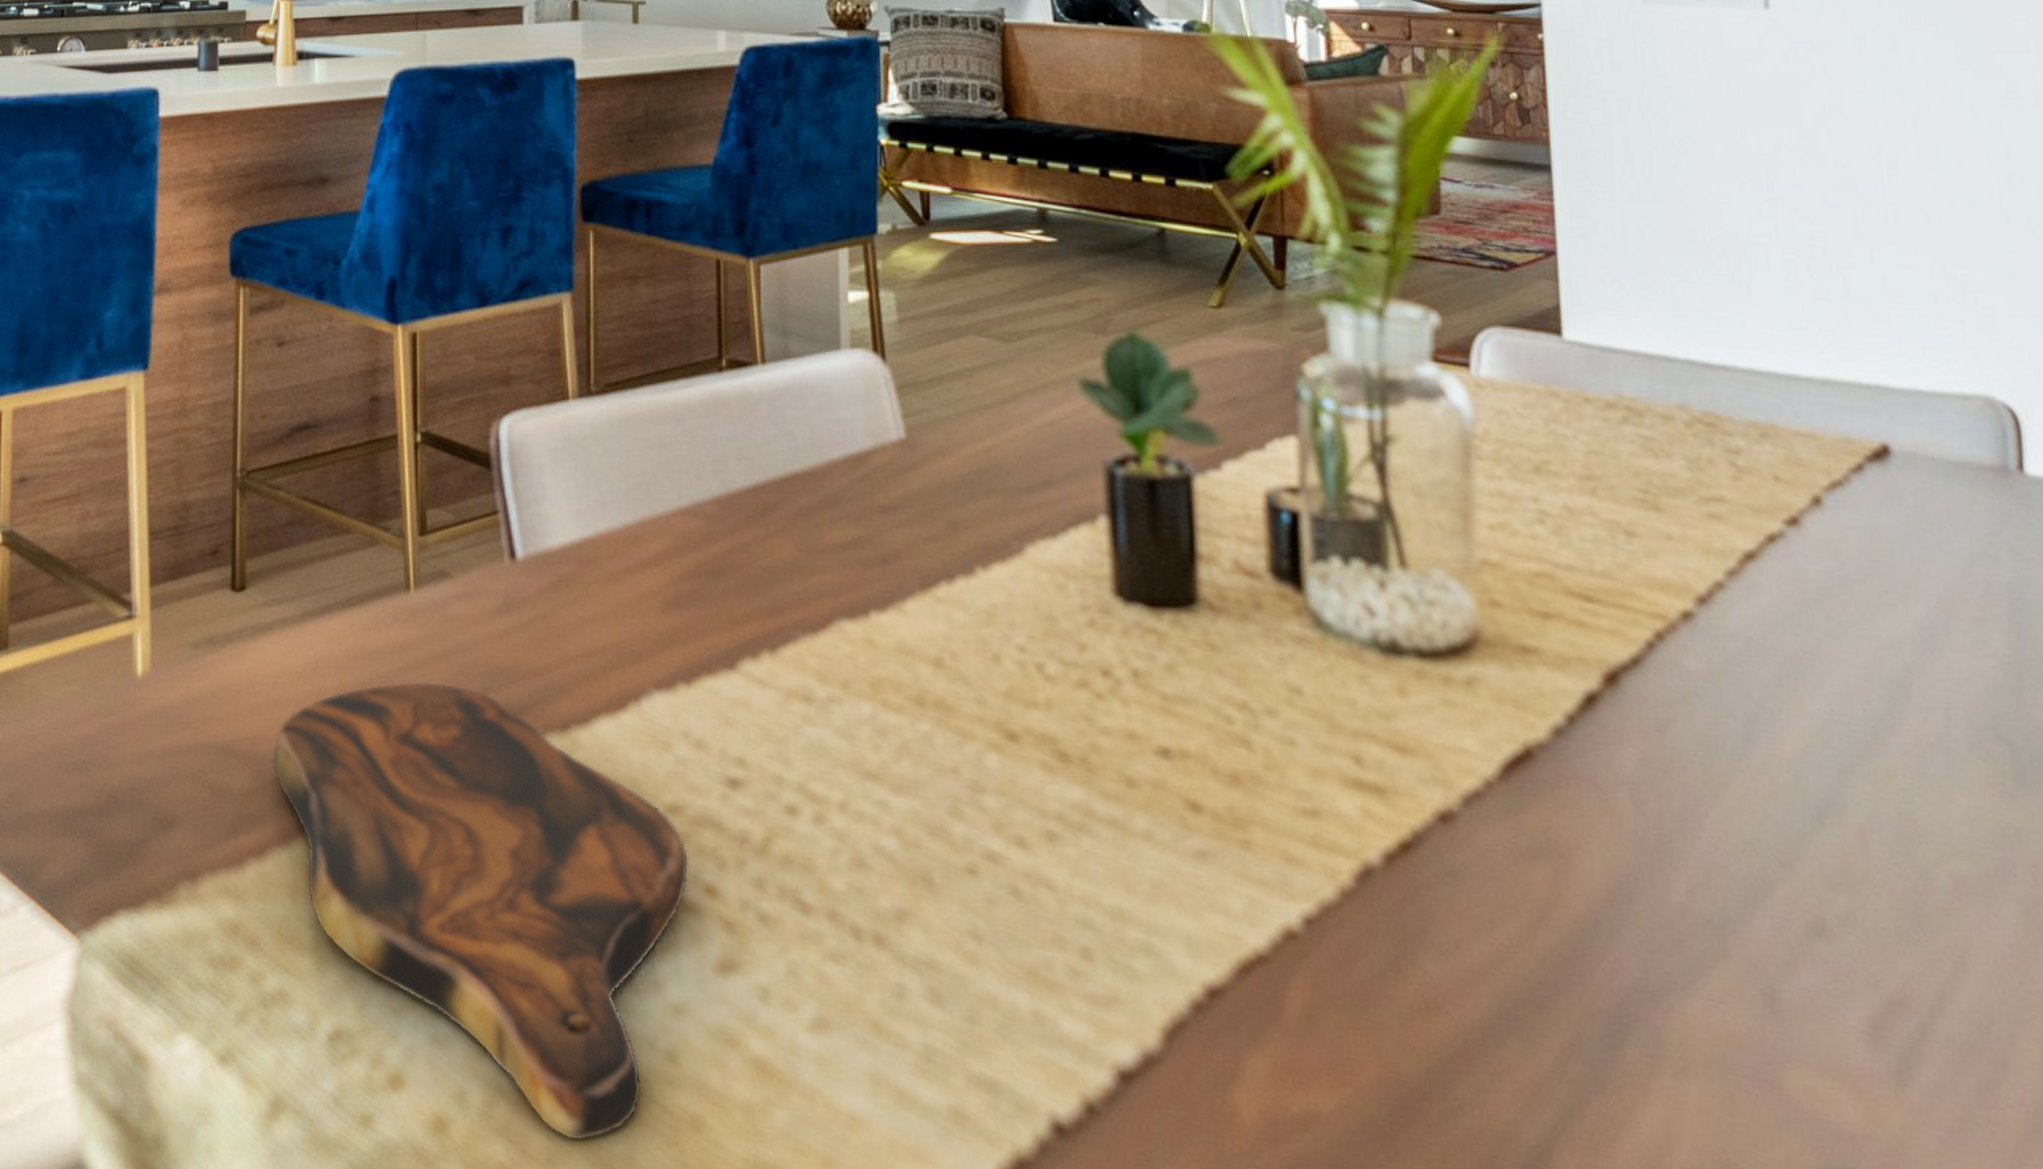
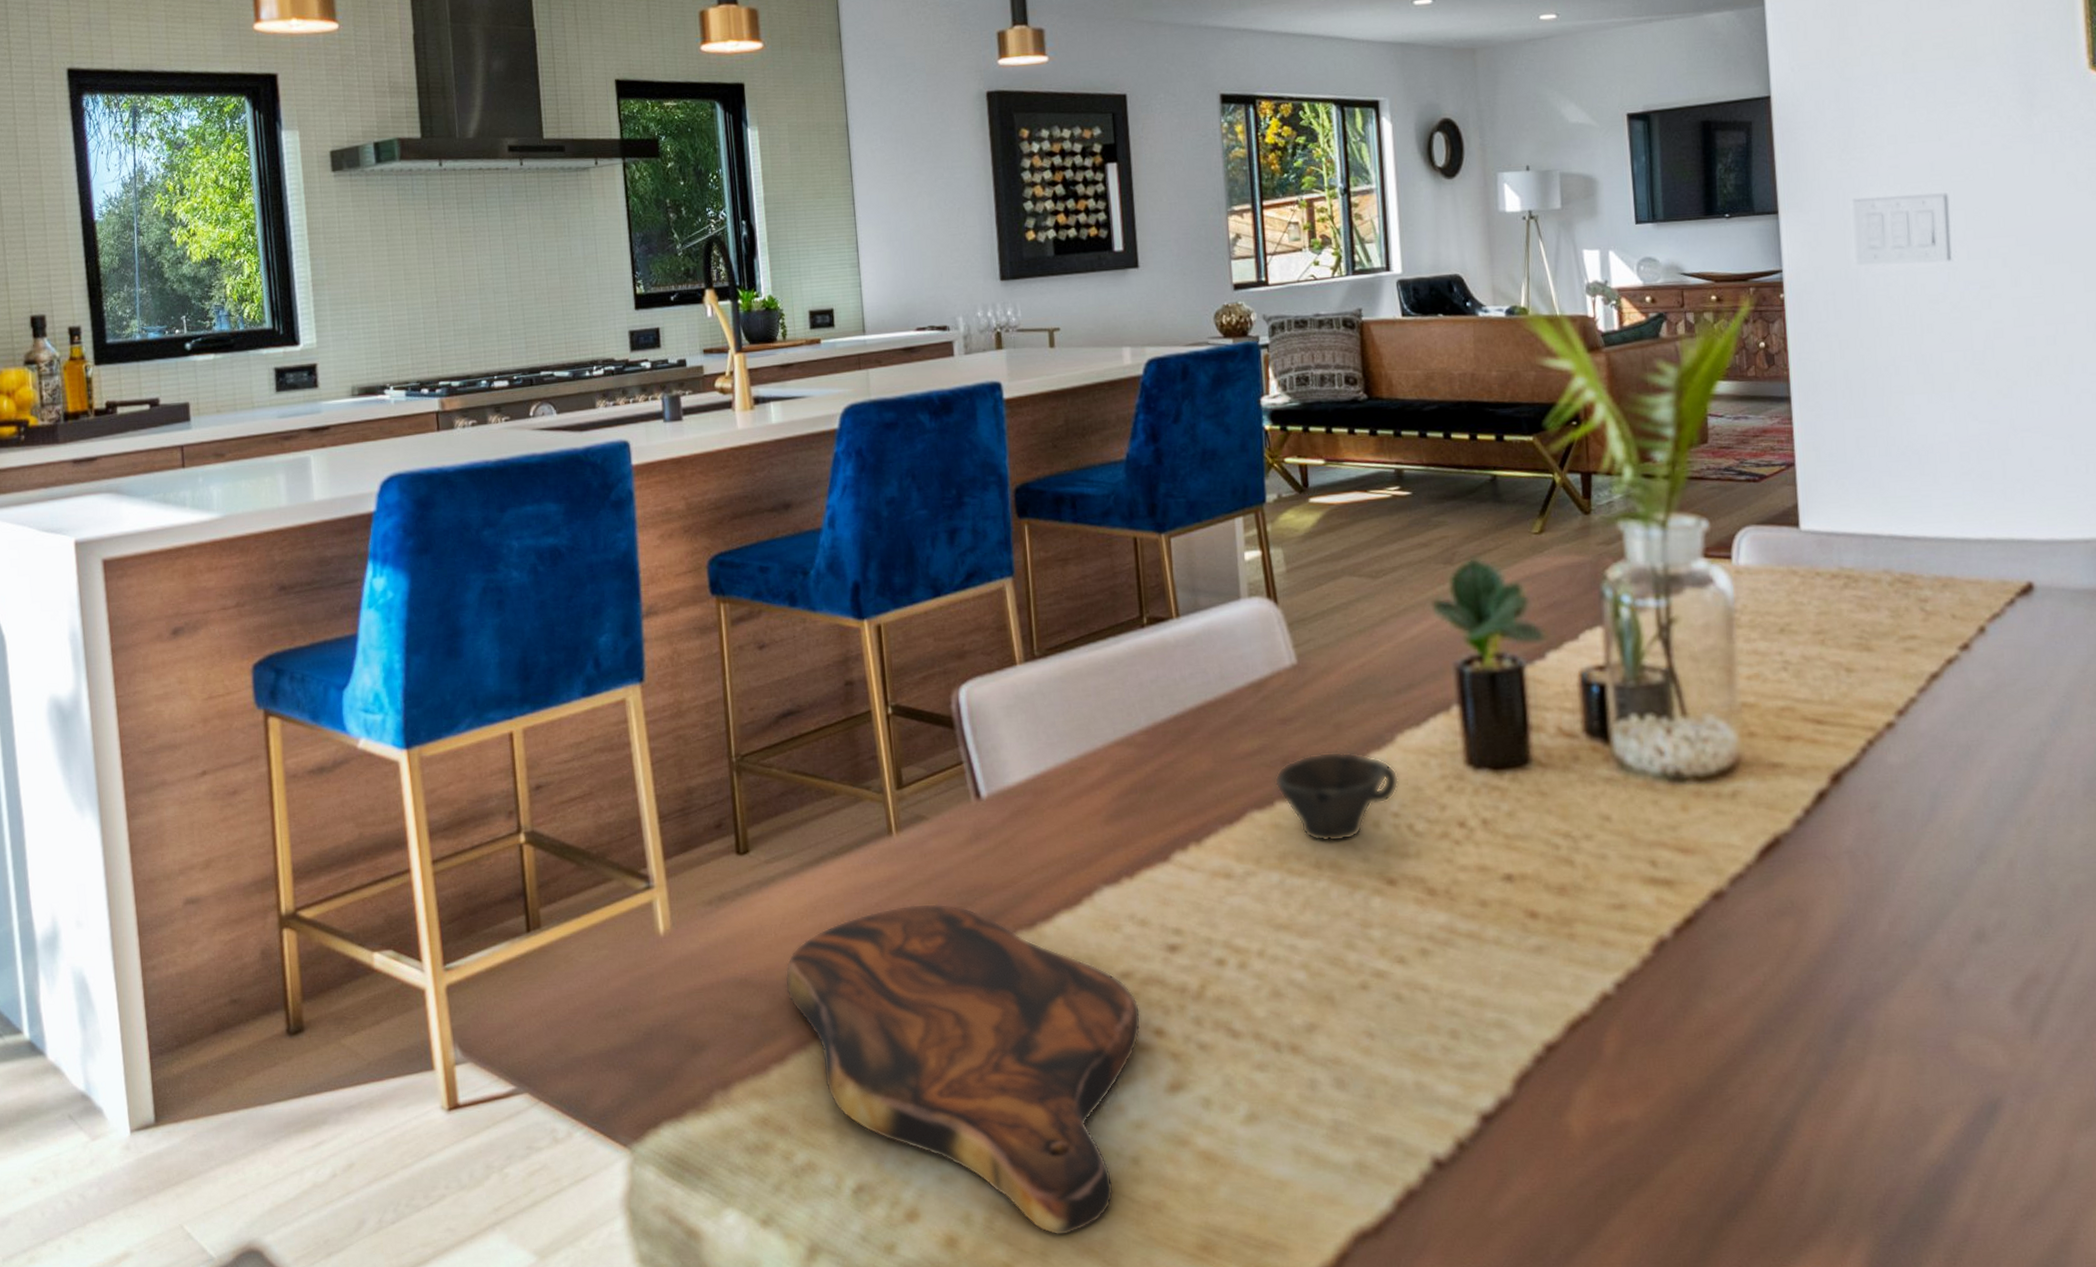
cup: none [870,555,1028,675] -> present [1274,751,1400,843]

